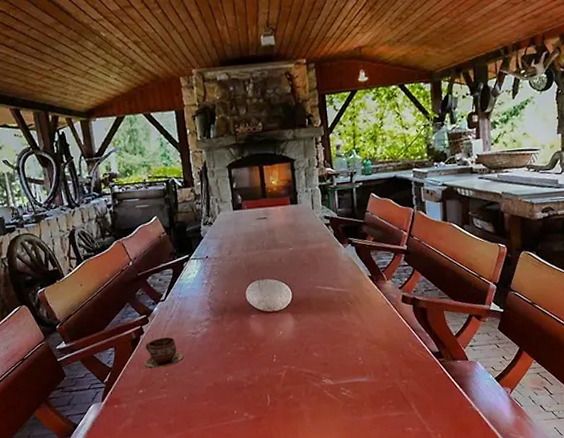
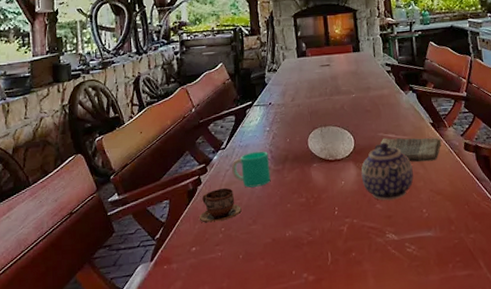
cup: none [172,303,211,337] -> present [232,151,271,188]
teapot: none [298,295,350,349] -> present [361,142,414,201]
dish towel: none [318,290,379,314] -> present [381,137,442,162]

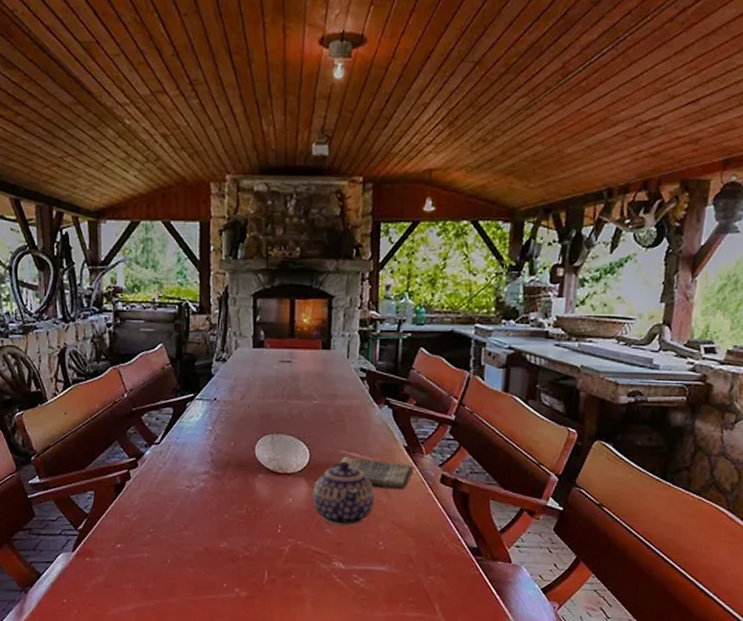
cup: present [198,187,242,223] -> none [125,486,173,522]
cup: present [232,151,271,188] -> none [166,451,209,491]

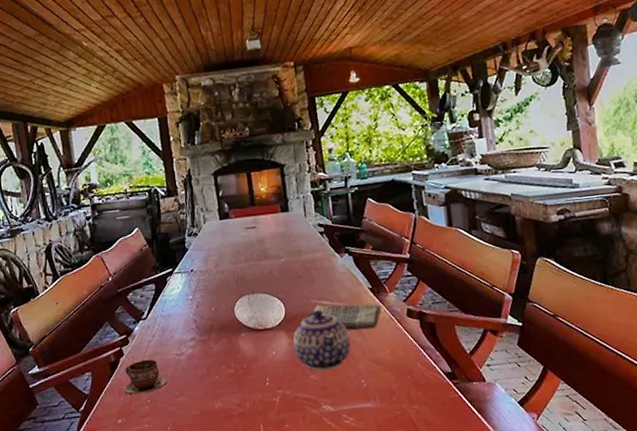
cup: none [125,486,173,522] -> present [123,359,167,395]

